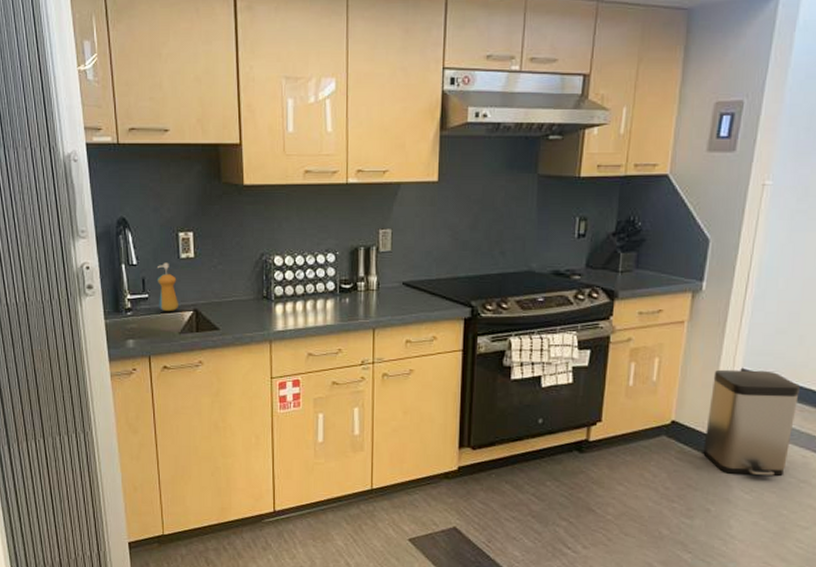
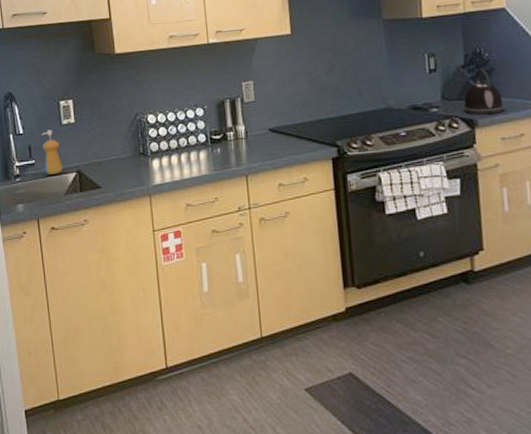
kettle: none [606,238,648,287] -> present [463,68,504,115]

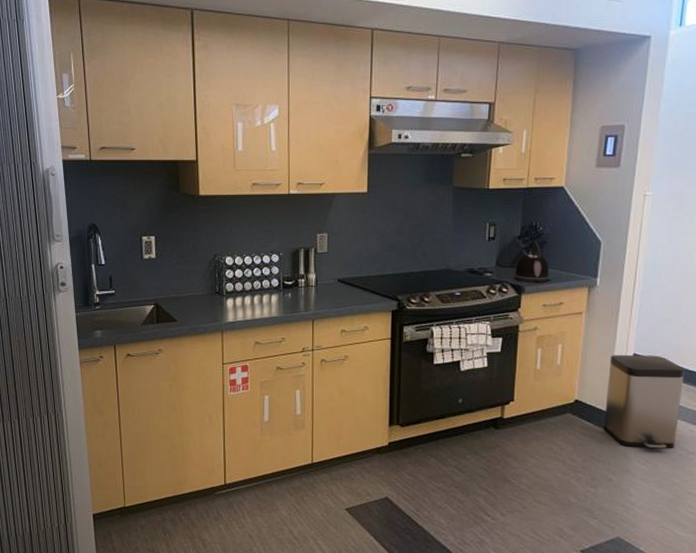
soap dispenser: present [42,129,64,175] -> none [123,262,142,305]

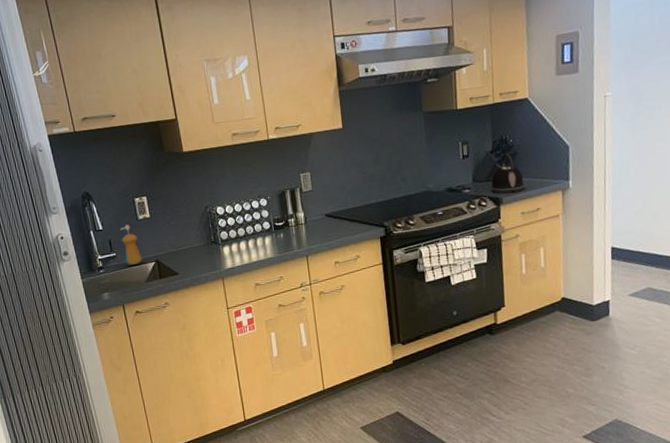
soap dispenser: none [123,262,142,305] -> present [120,224,143,265]
pedal bin: present [603,354,684,448] -> none [590,246,661,335]

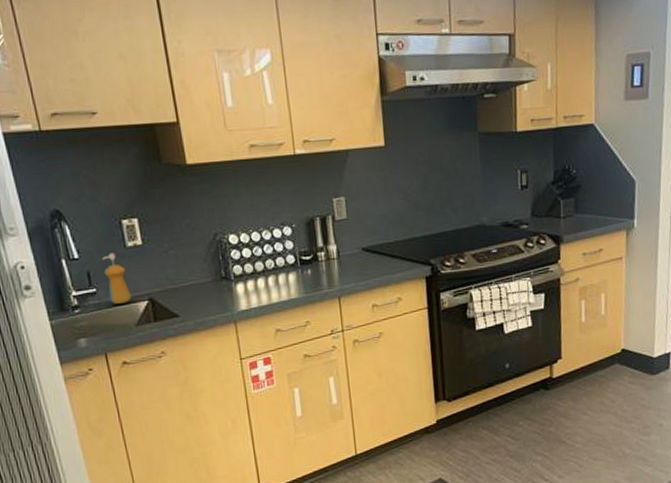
kettle: present [491,153,525,194] -> none [551,185,587,232]

